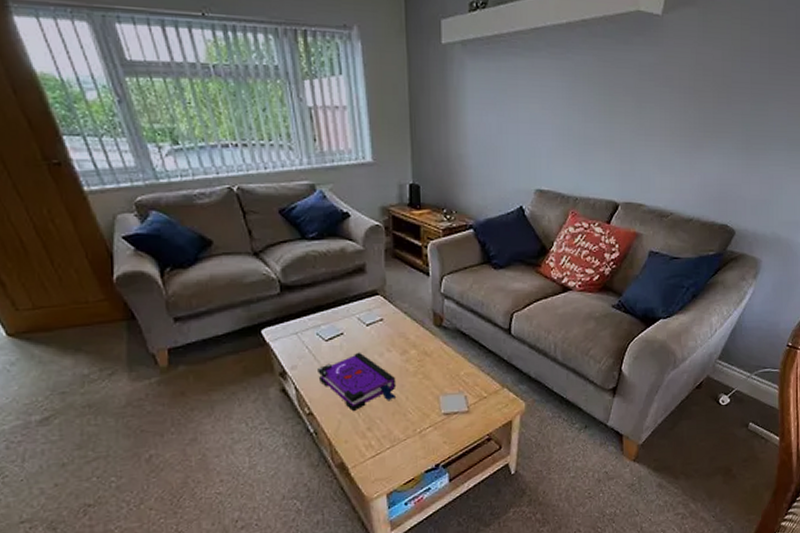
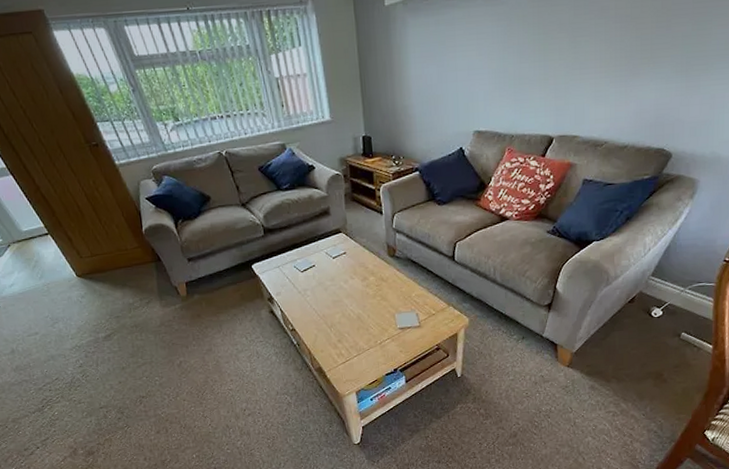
board game: present [318,352,397,412] -> none [297,280,360,328]

